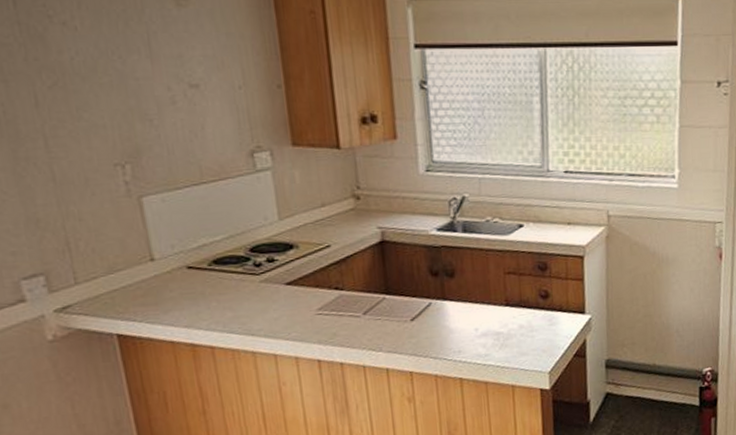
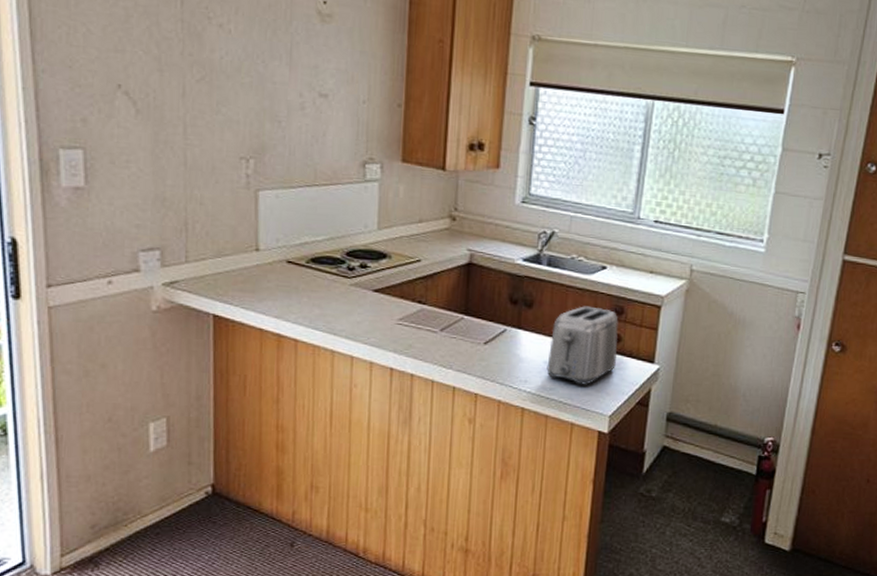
toaster: none [478,266,547,347] -> present [546,306,619,385]

